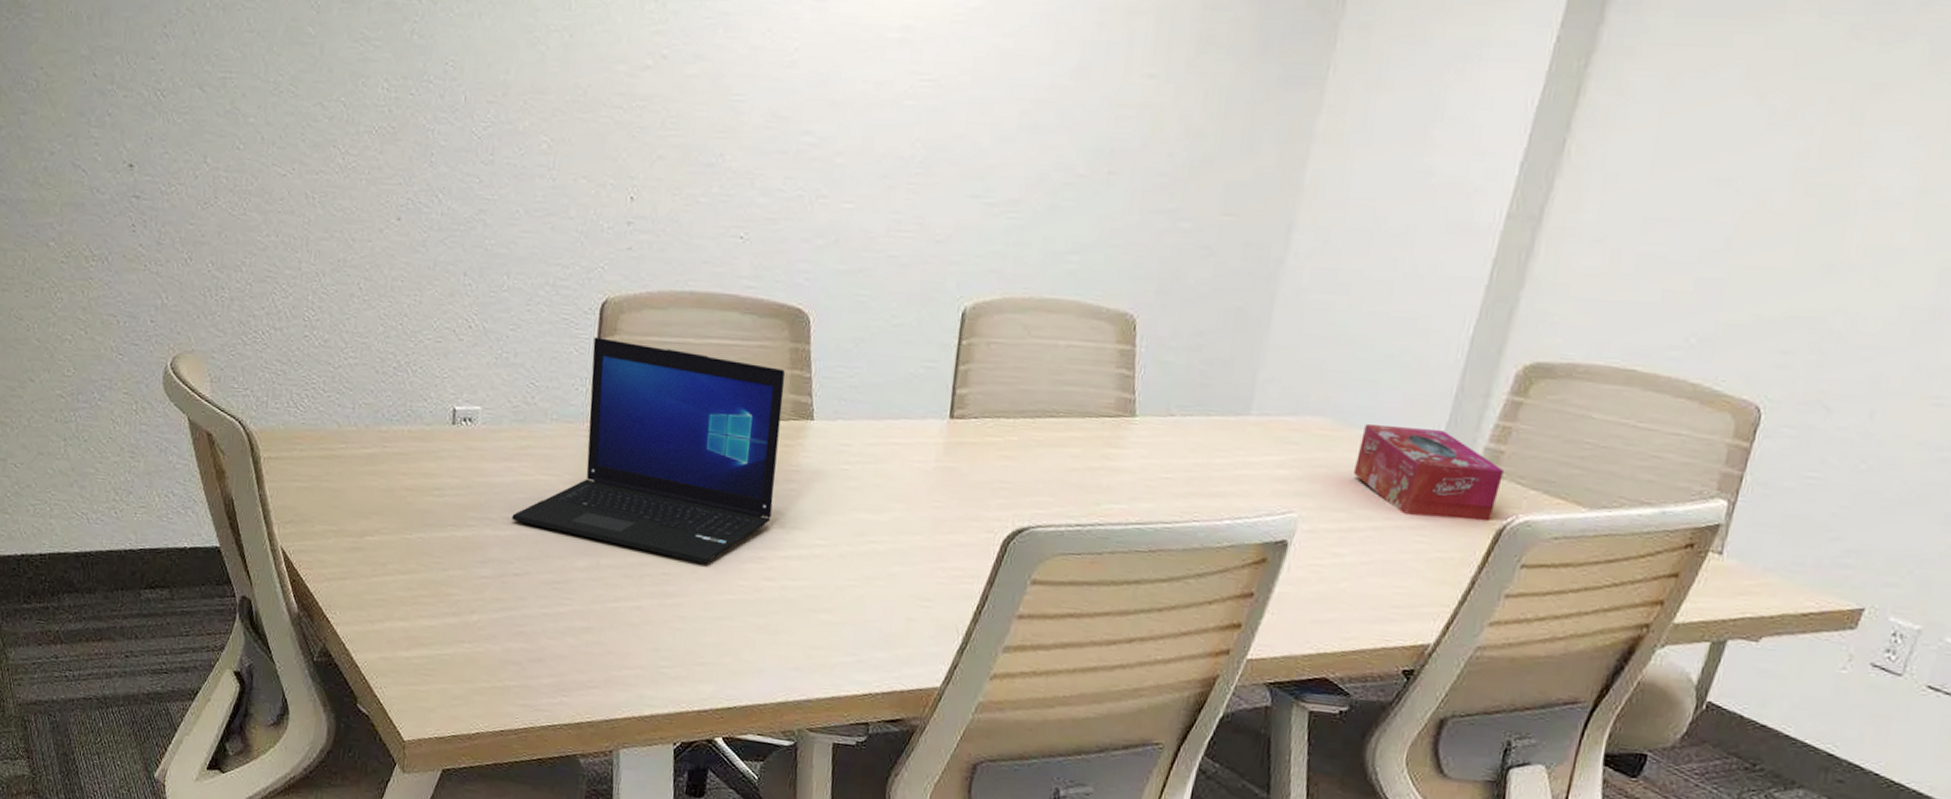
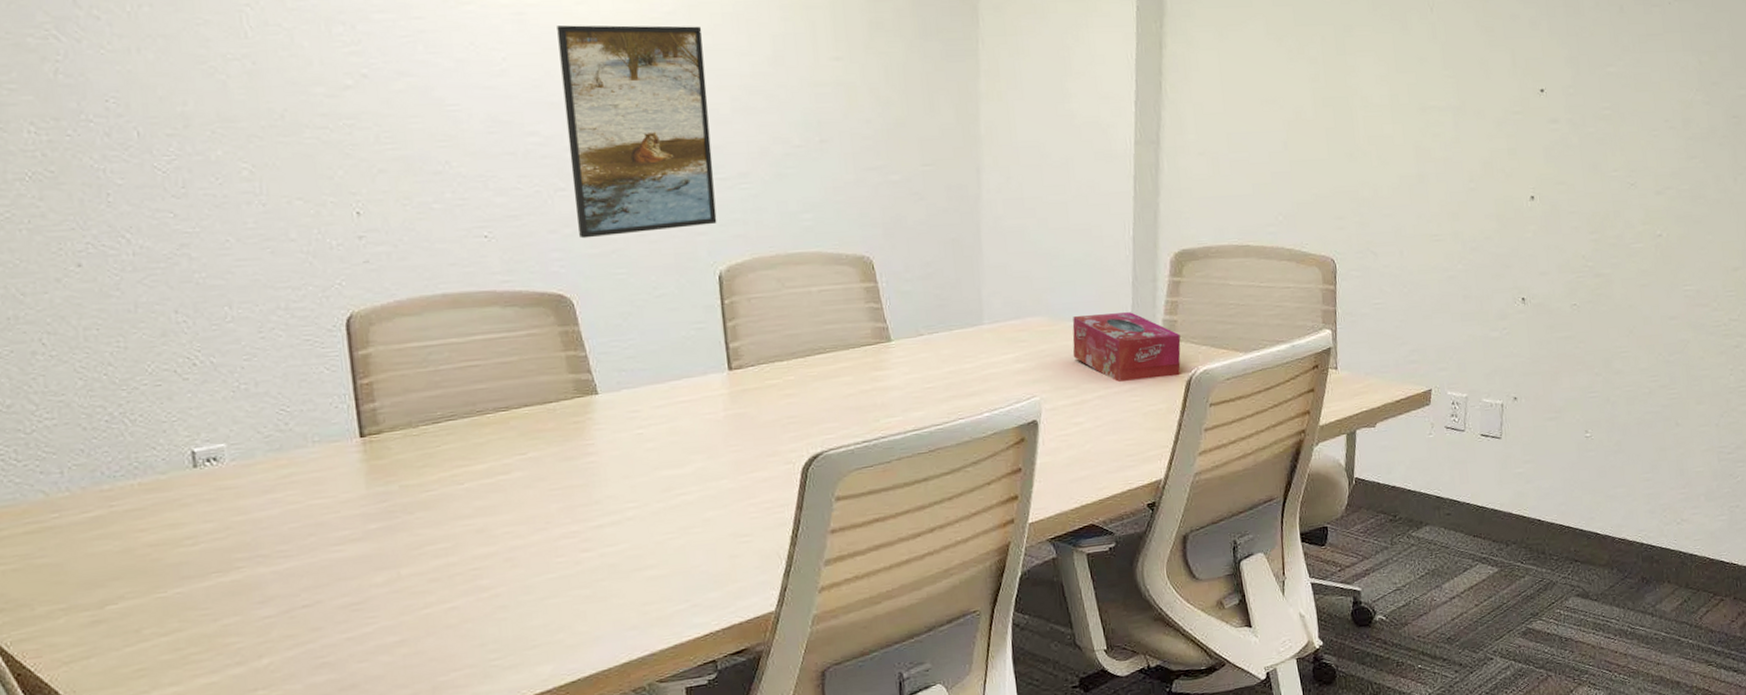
laptop: present [512,337,785,564] -> none [287,351,576,553]
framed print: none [831,16,1006,254] -> present [557,25,717,239]

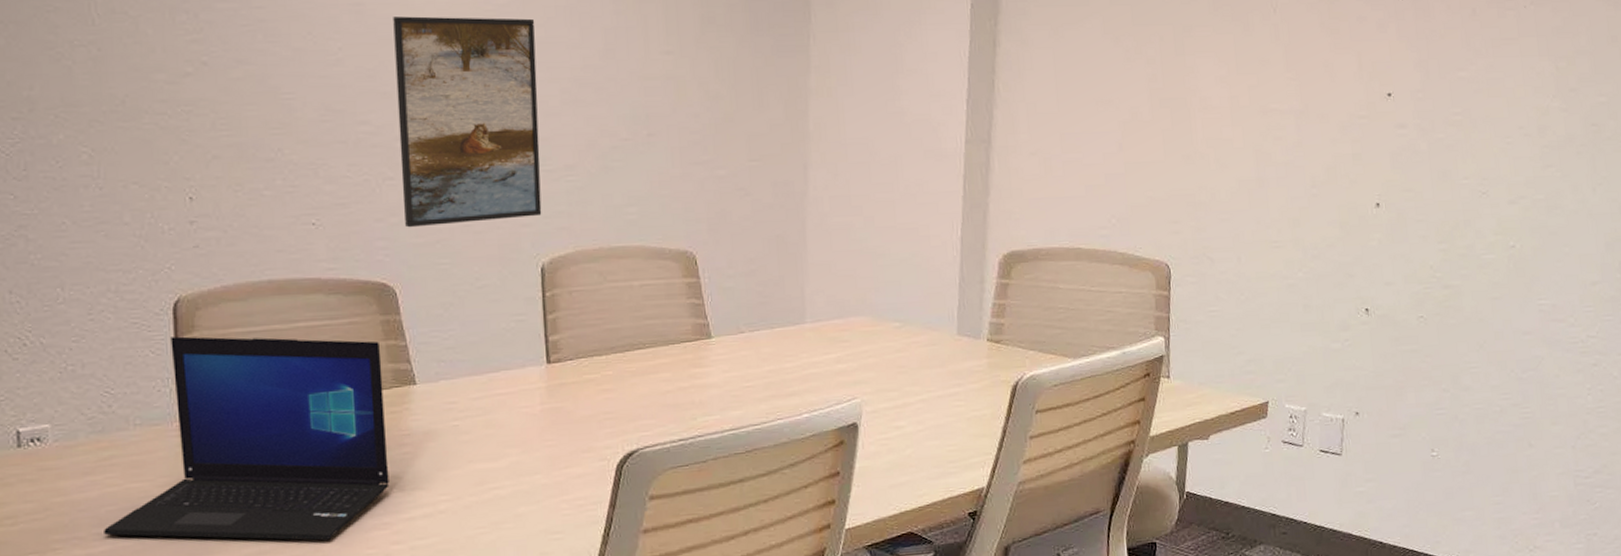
laptop: none [287,351,576,553] -> present [104,336,390,541]
tissue box: present [1072,312,1181,383] -> none [896,314,1008,386]

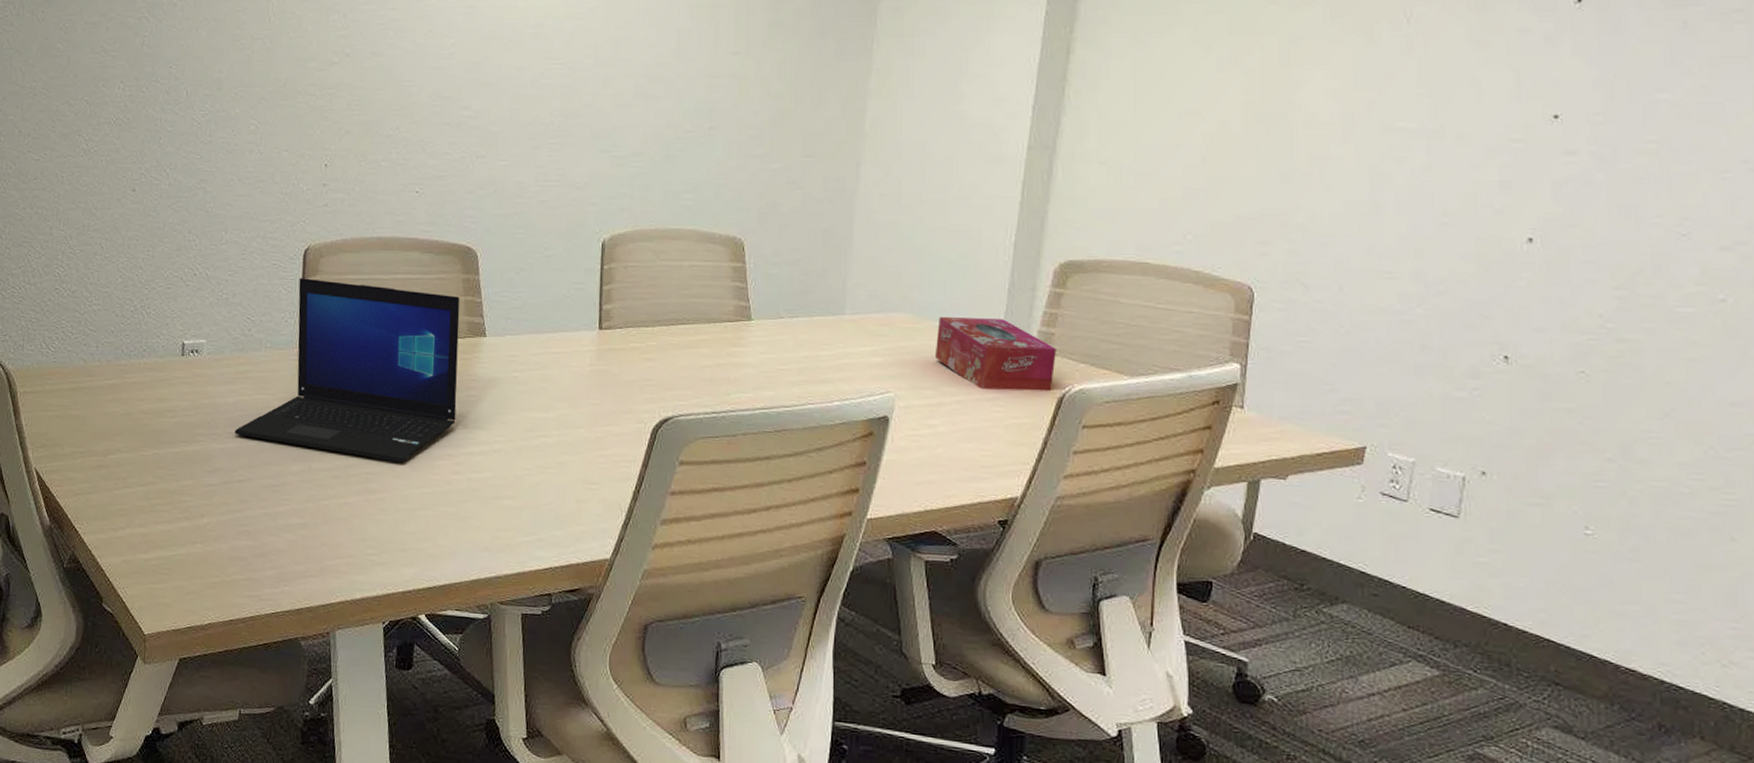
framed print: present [393,16,542,228] -> none [491,18,618,200]
tissue box: none [896,314,1008,386] -> present [934,317,1056,392]

